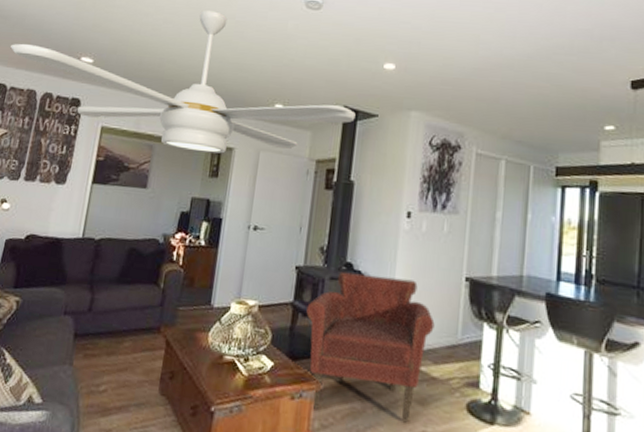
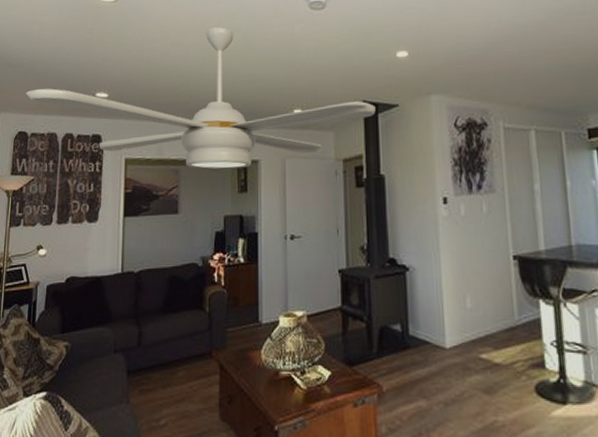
leather: present [306,271,435,423] -> none [356,266,489,415]

